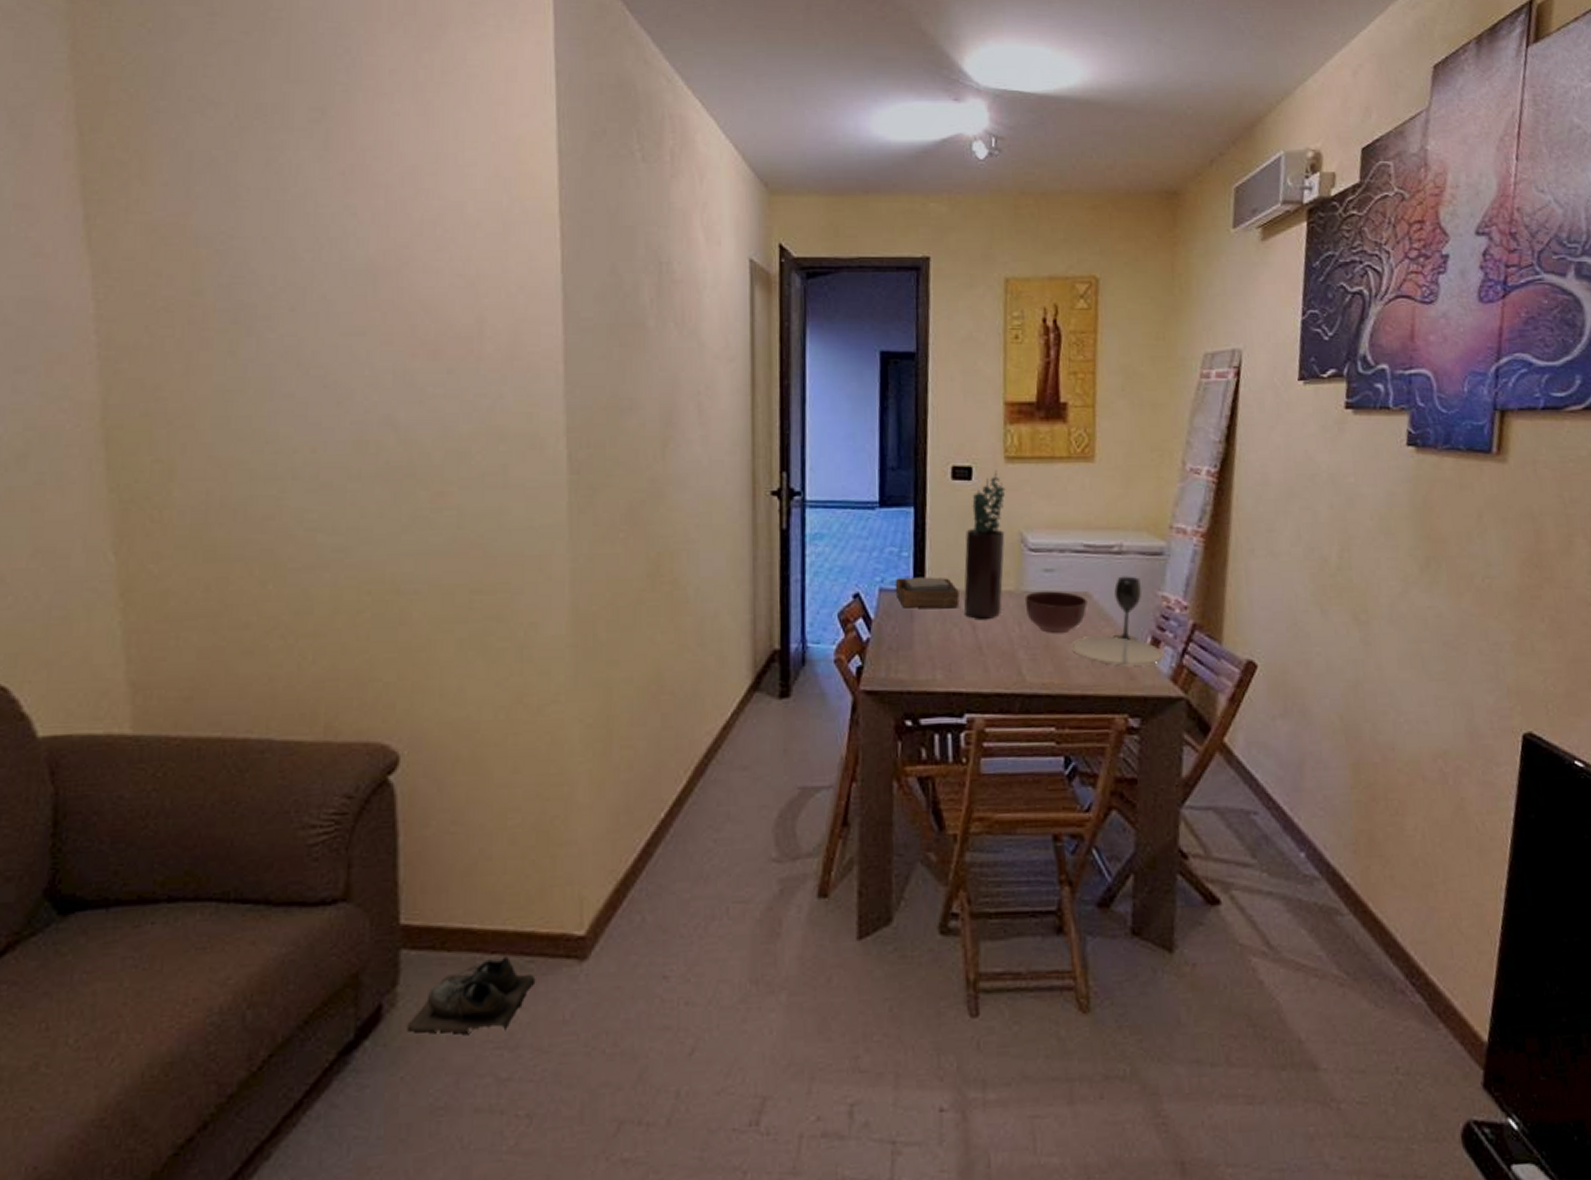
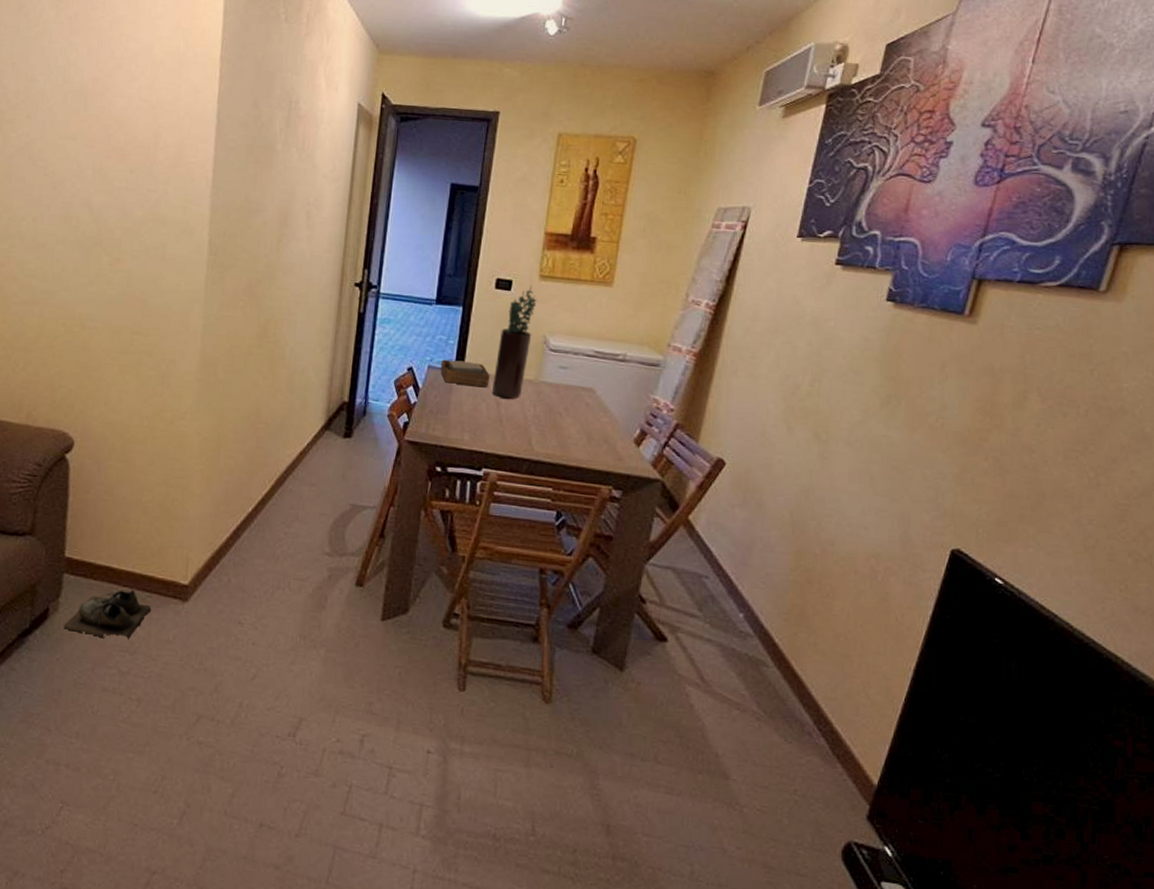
bowl: present [1024,591,1088,634] -> none [540,382,592,418]
plate: present [1071,636,1164,666] -> none [574,422,649,451]
wine glass: present [1113,576,1143,641] -> none [609,379,638,431]

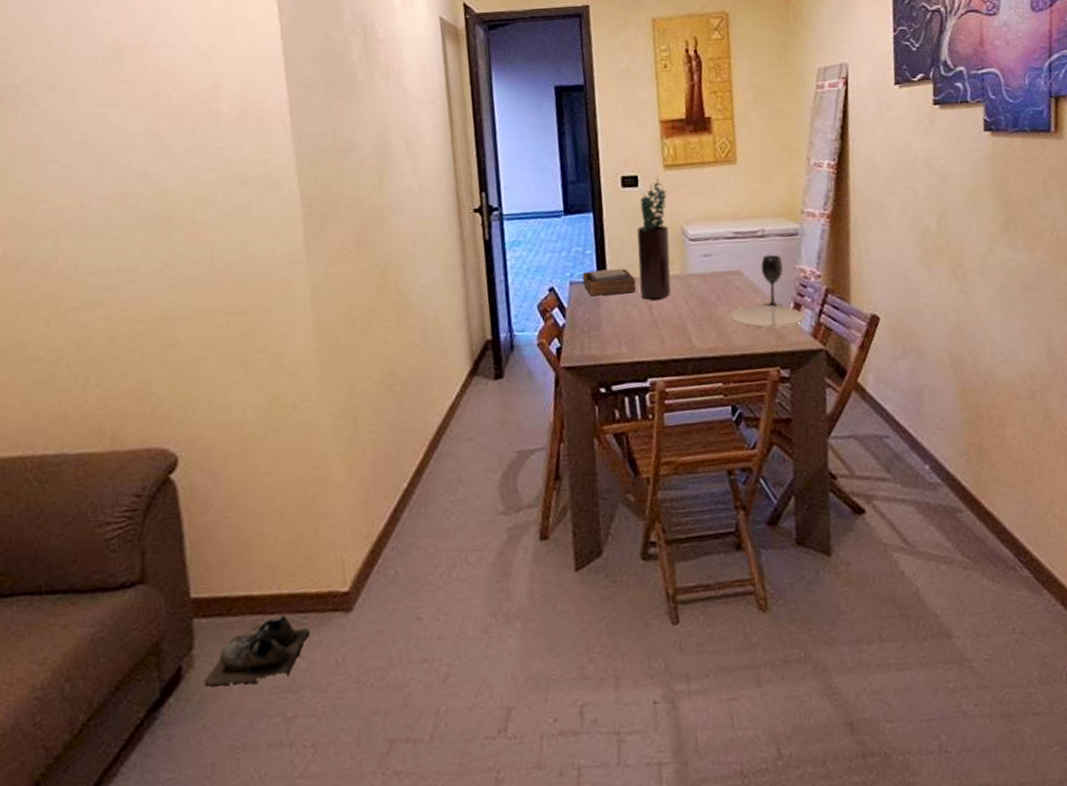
plate: none [574,422,649,451] -> present [730,304,805,328]
wine glass: none [609,379,638,431] -> present [760,254,784,308]

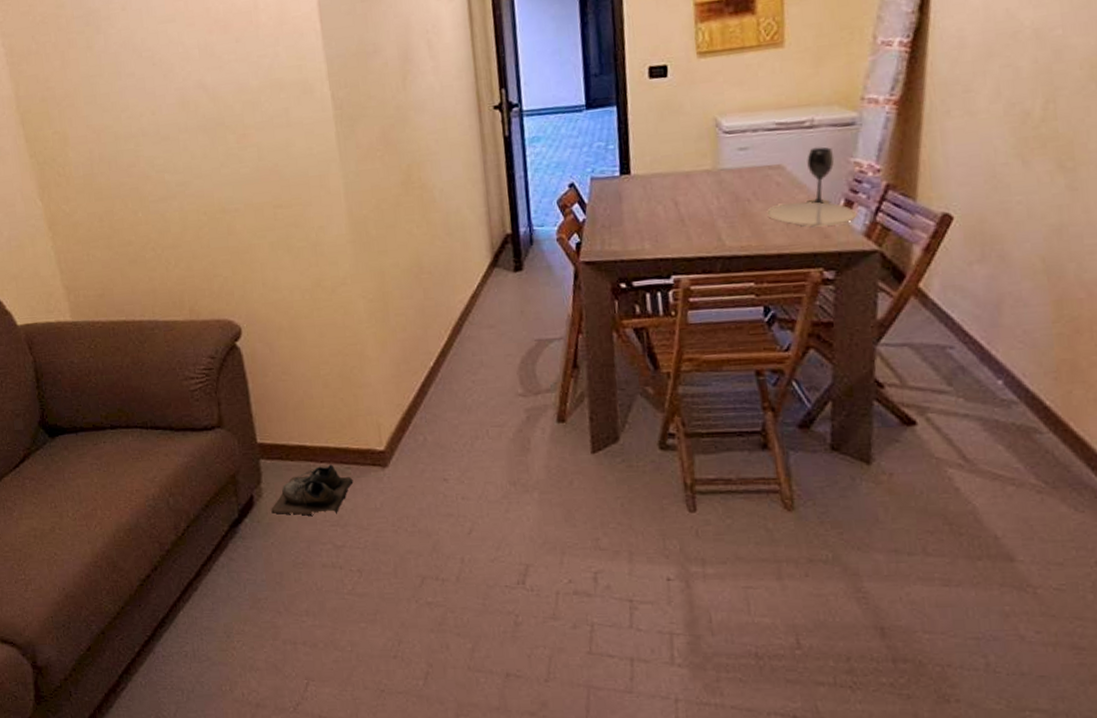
napkin holder: present [582,268,637,297] -> none [603,163,662,192]
vase: present [637,177,671,300] -> none [664,66,701,196]

